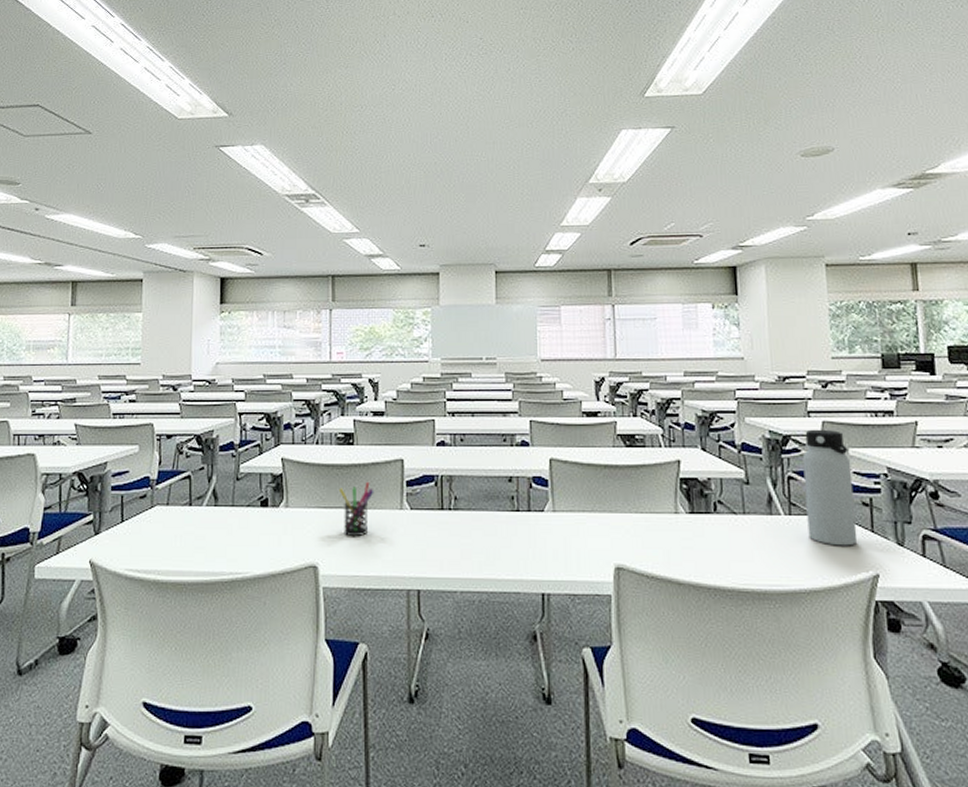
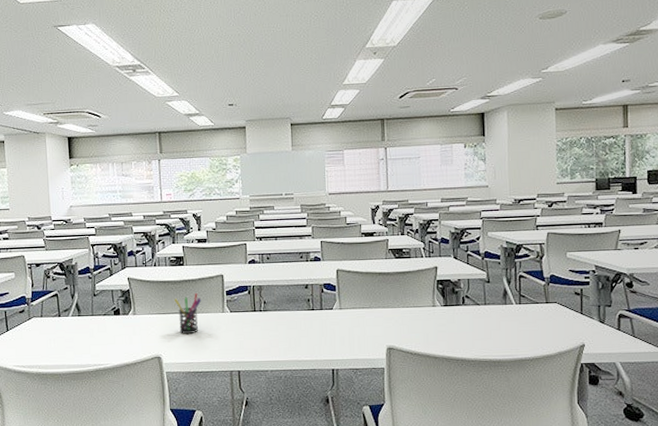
water bottle: present [802,429,858,546] -> none [531,238,570,325]

